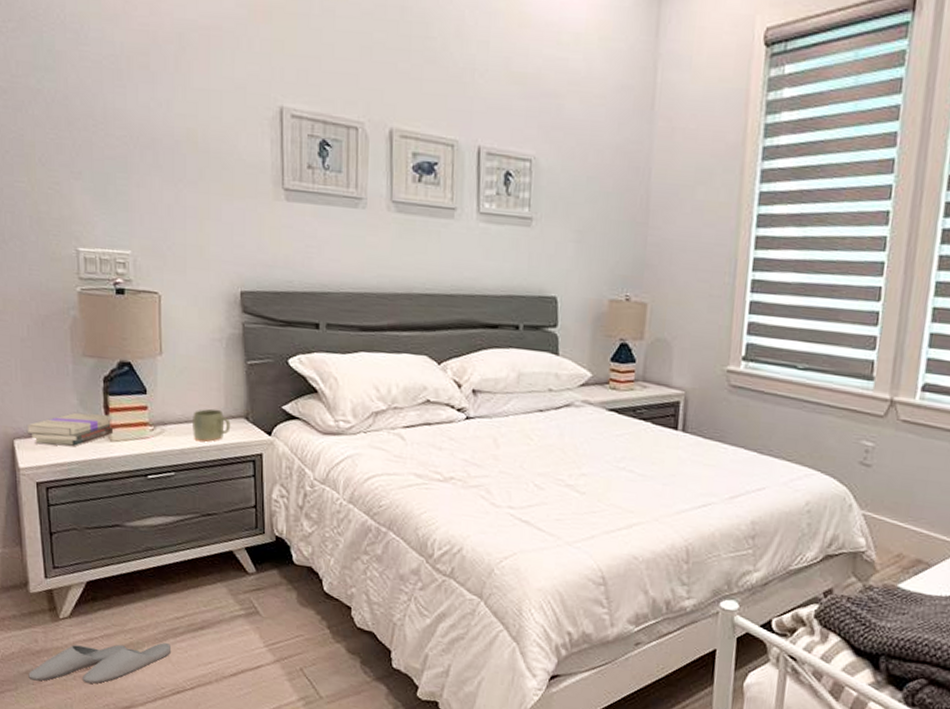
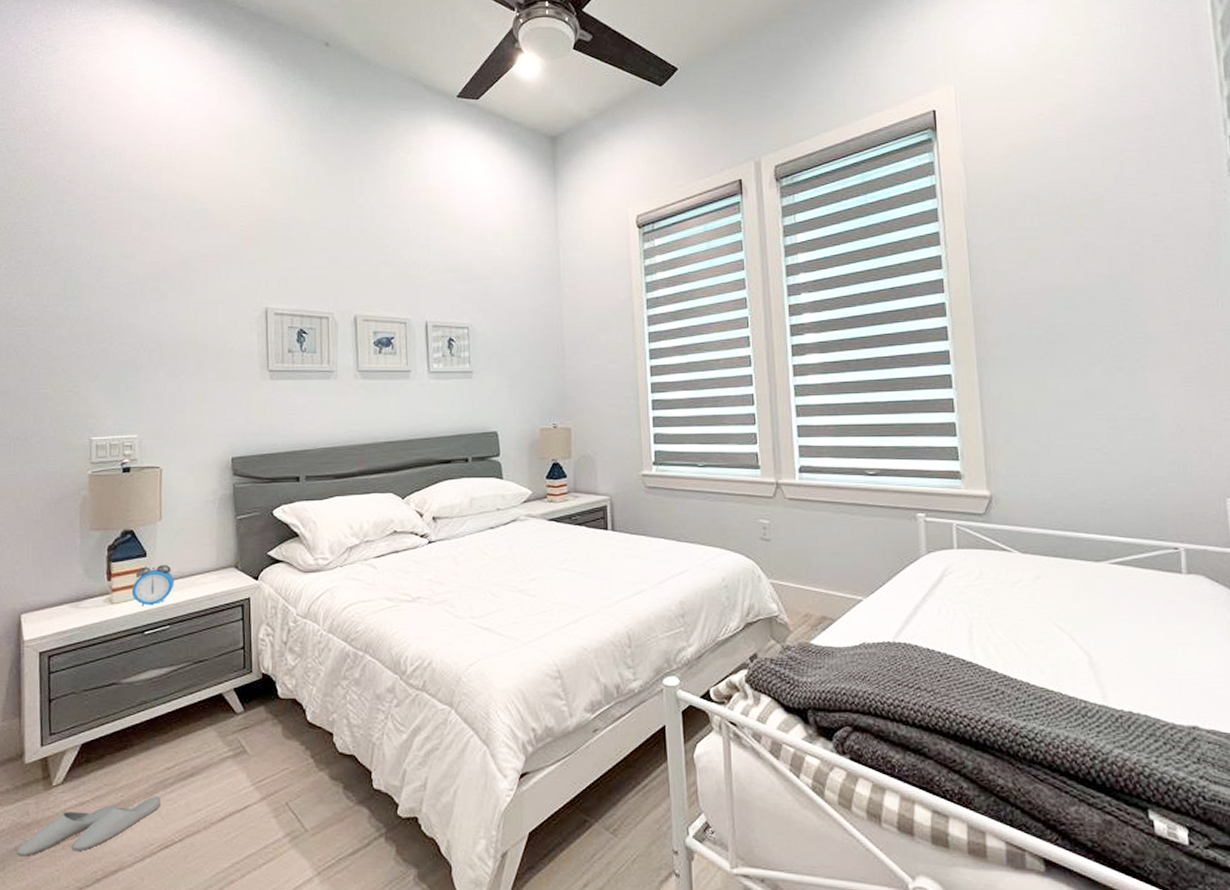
books: present [28,412,114,446] -> none [35,580,115,616]
alarm clock: none [132,404,179,448] -> present [131,564,175,606]
mug: present [193,408,231,442] -> none [187,562,222,593]

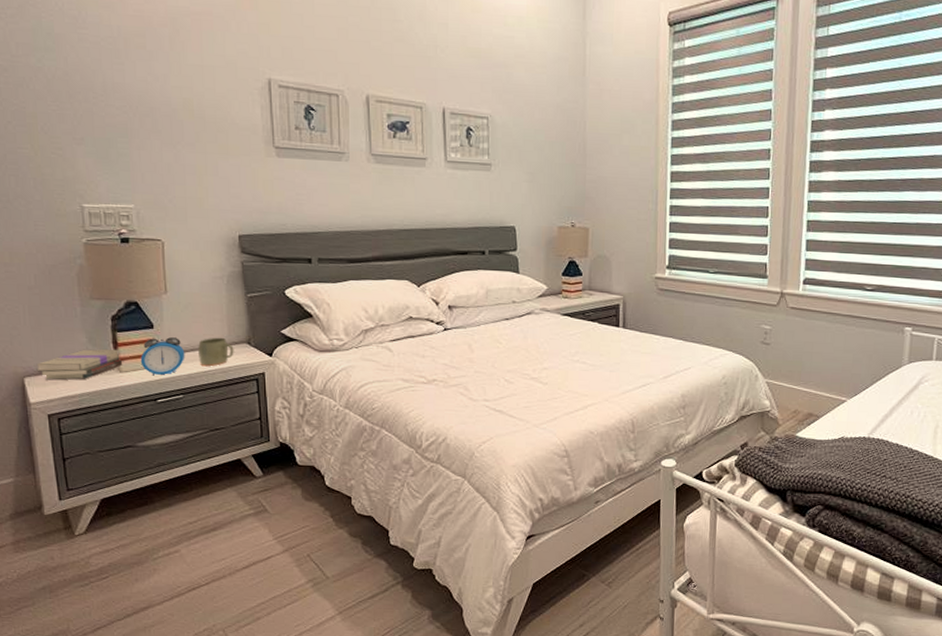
slippers: present [17,796,162,856] -> none [45,546,186,595]
books: none [35,580,115,616] -> present [37,349,123,380]
mug: none [187,562,222,593] -> present [198,337,234,366]

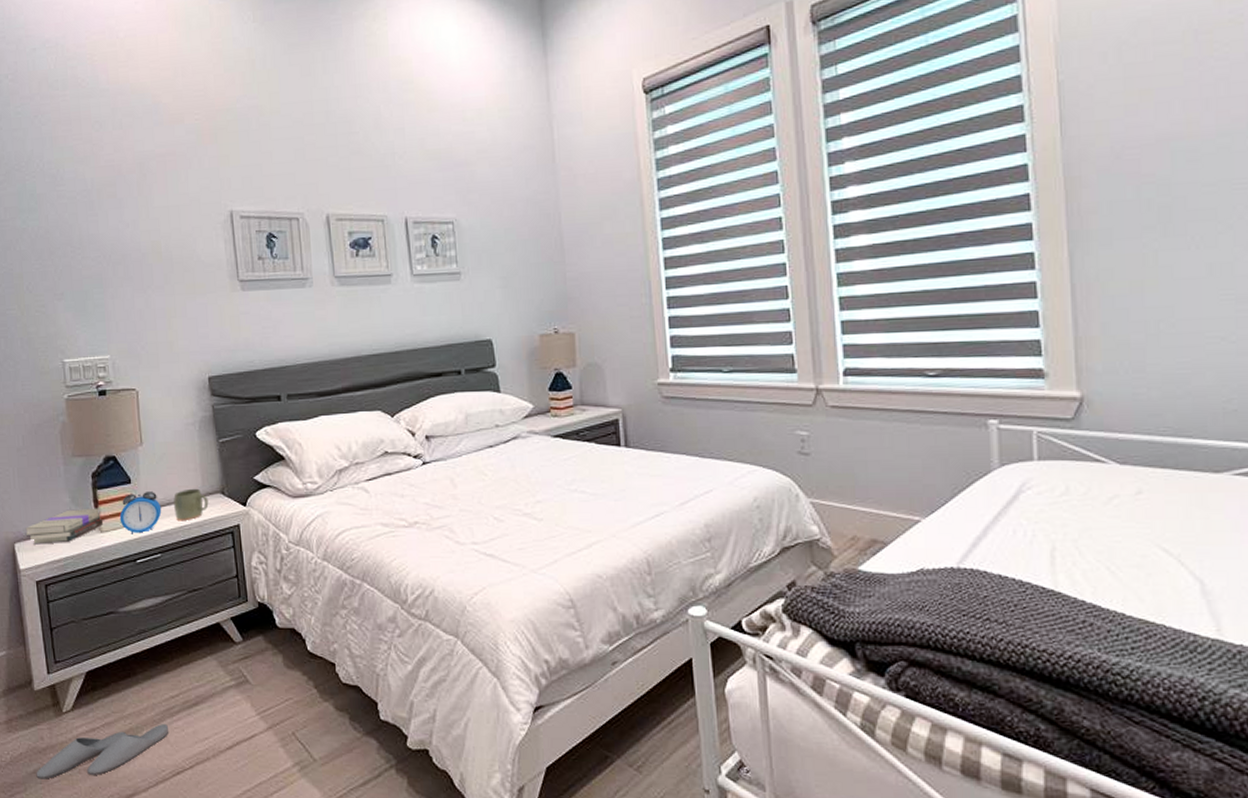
slippers: none [45,546,186,595] -> present [36,724,169,779]

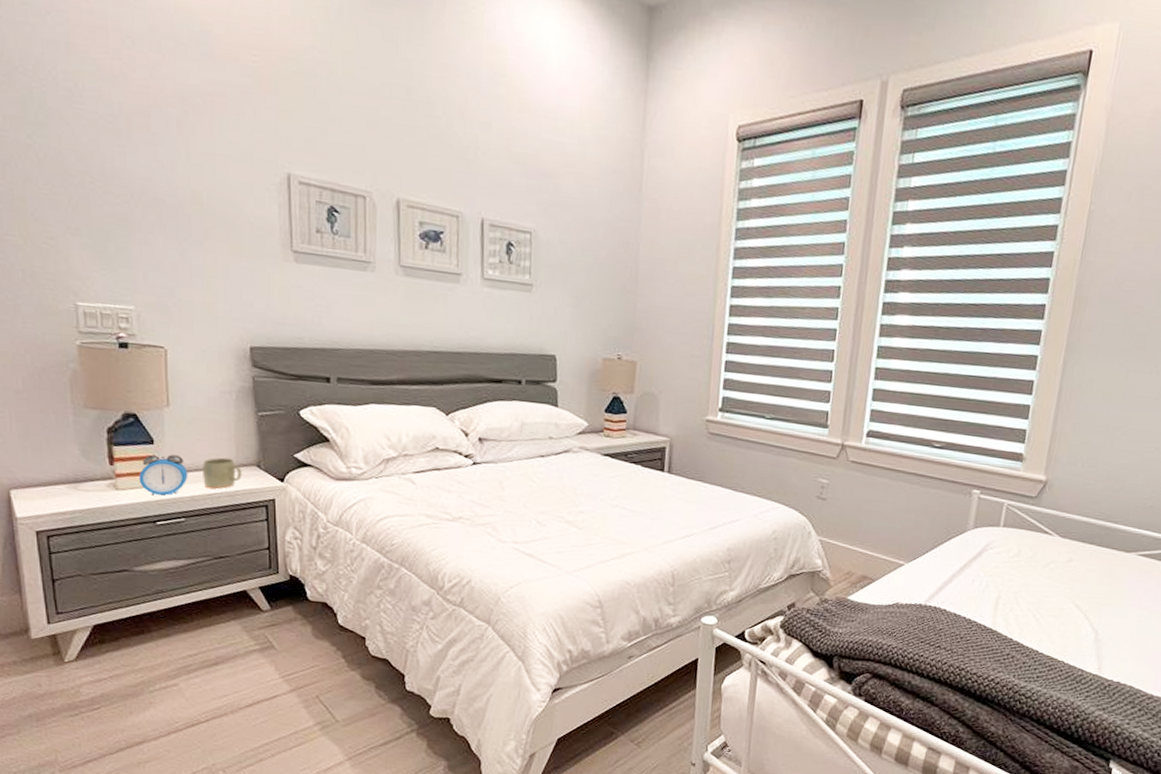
books: present [26,508,104,545] -> none [25,462,120,496]
slippers: present [36,724,169,779] -> none [31,680,185,724]

